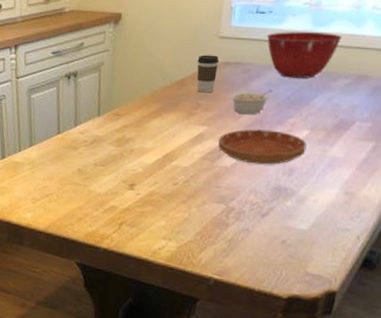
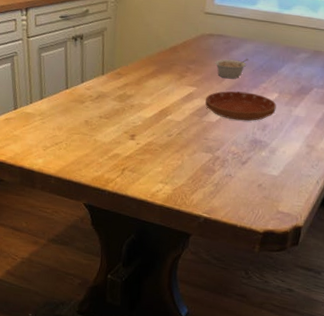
coffee cup: present [197,55,220,93] -> none [186,26,205,59]
mixing bowl: present [266,32,342,78] -> none [243,11,302,51]

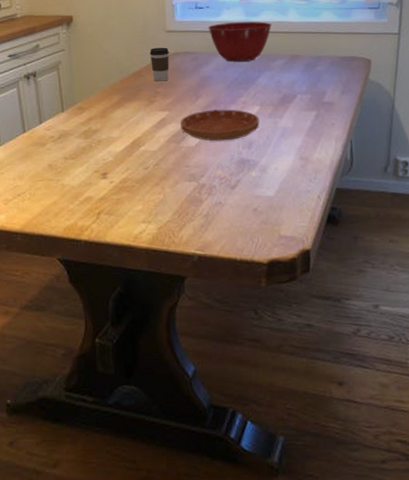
coffee cup: none [186,26,205,59] -> present [149,47,170,82]
legume: present [215,59,250,79] -> none [185,73,222,98]
mixing bowl: none [243,11,302,51] -> present [207,21,272,62]

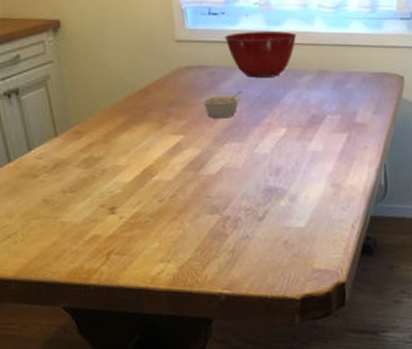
coffee cup: present [149,47,170,82] -> none [157,60,182,100]
saucer: present [181,109,260,141] -> none [198,131,287,168]
legume: none [185,73,222,98] -> present [201,91,243,119]

